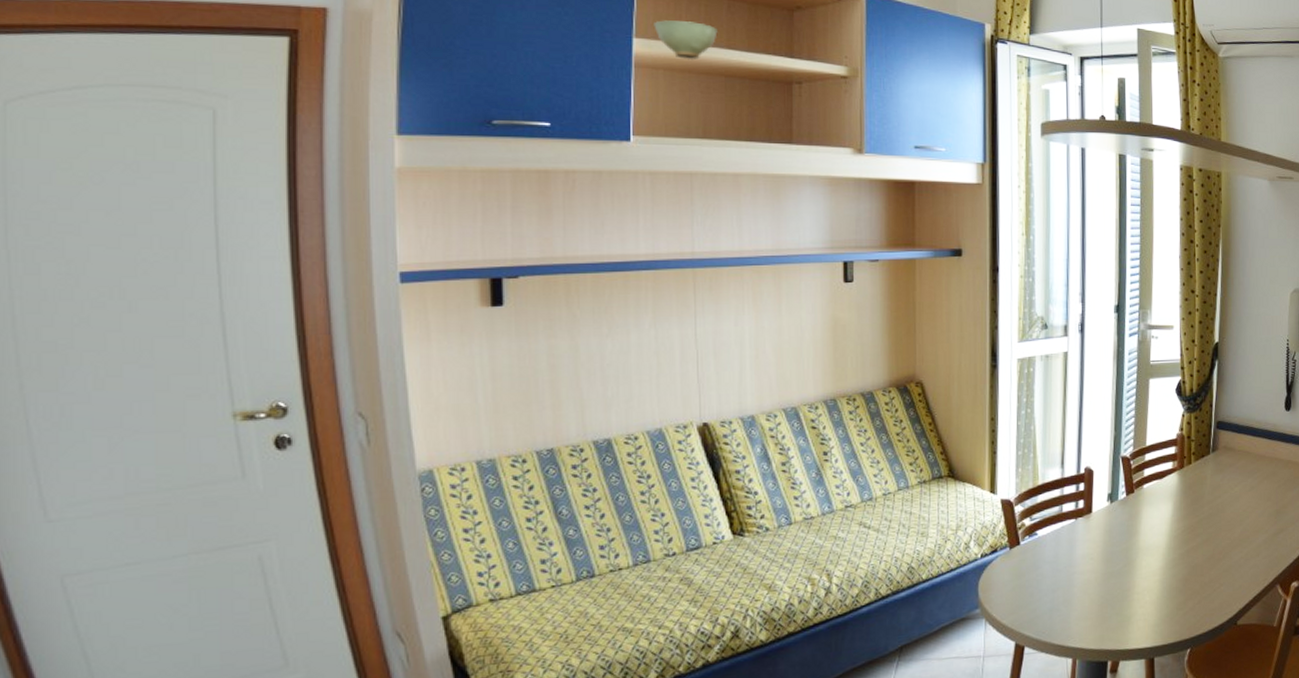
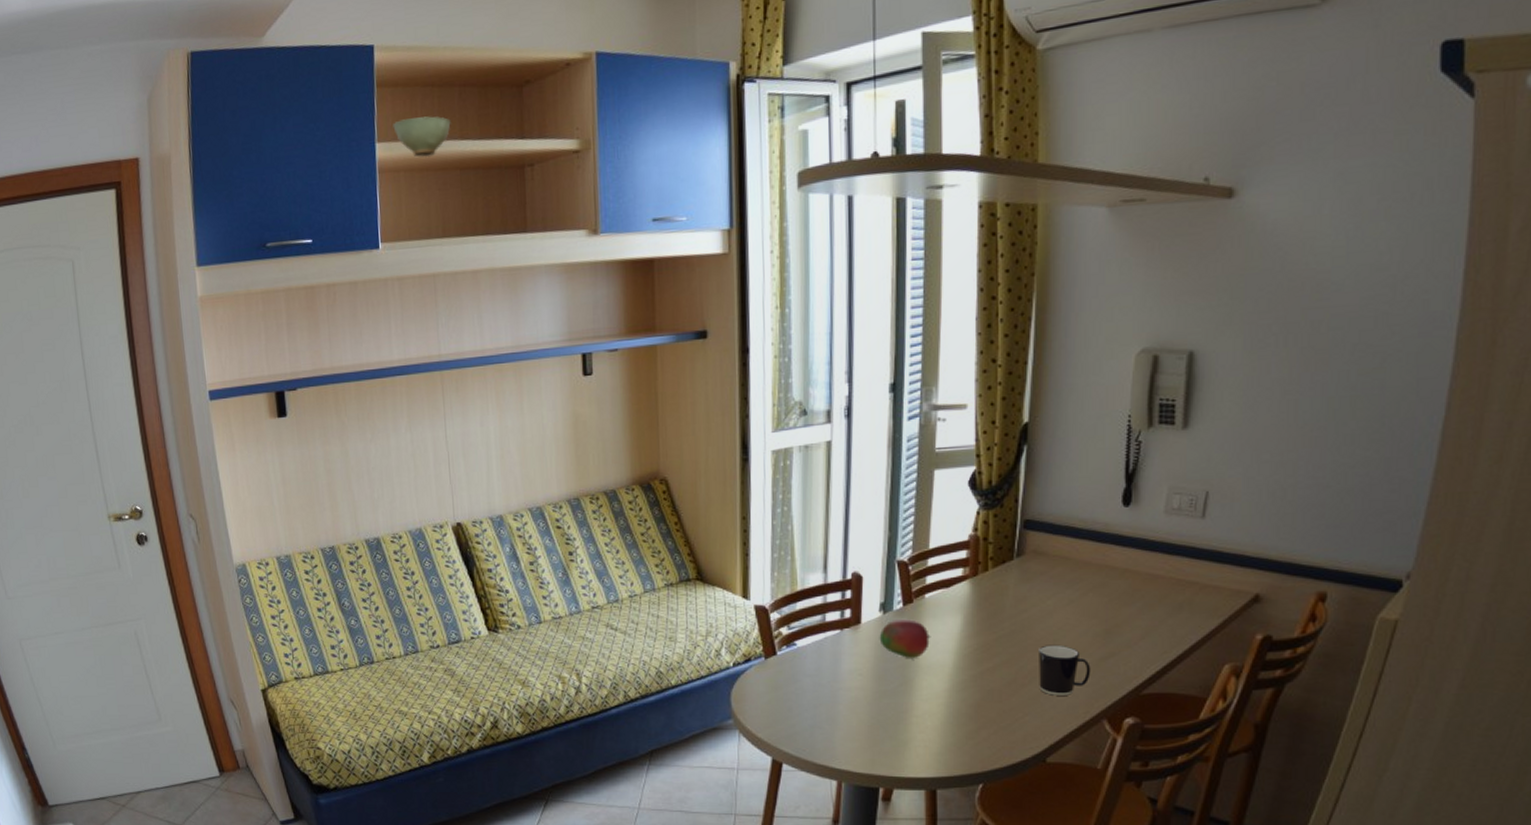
fruit: none [1107,506,1149,542] -> present [879,618,931,658]
mug: none [1230,524,1267,568] -> present [1039,644,1091,697]

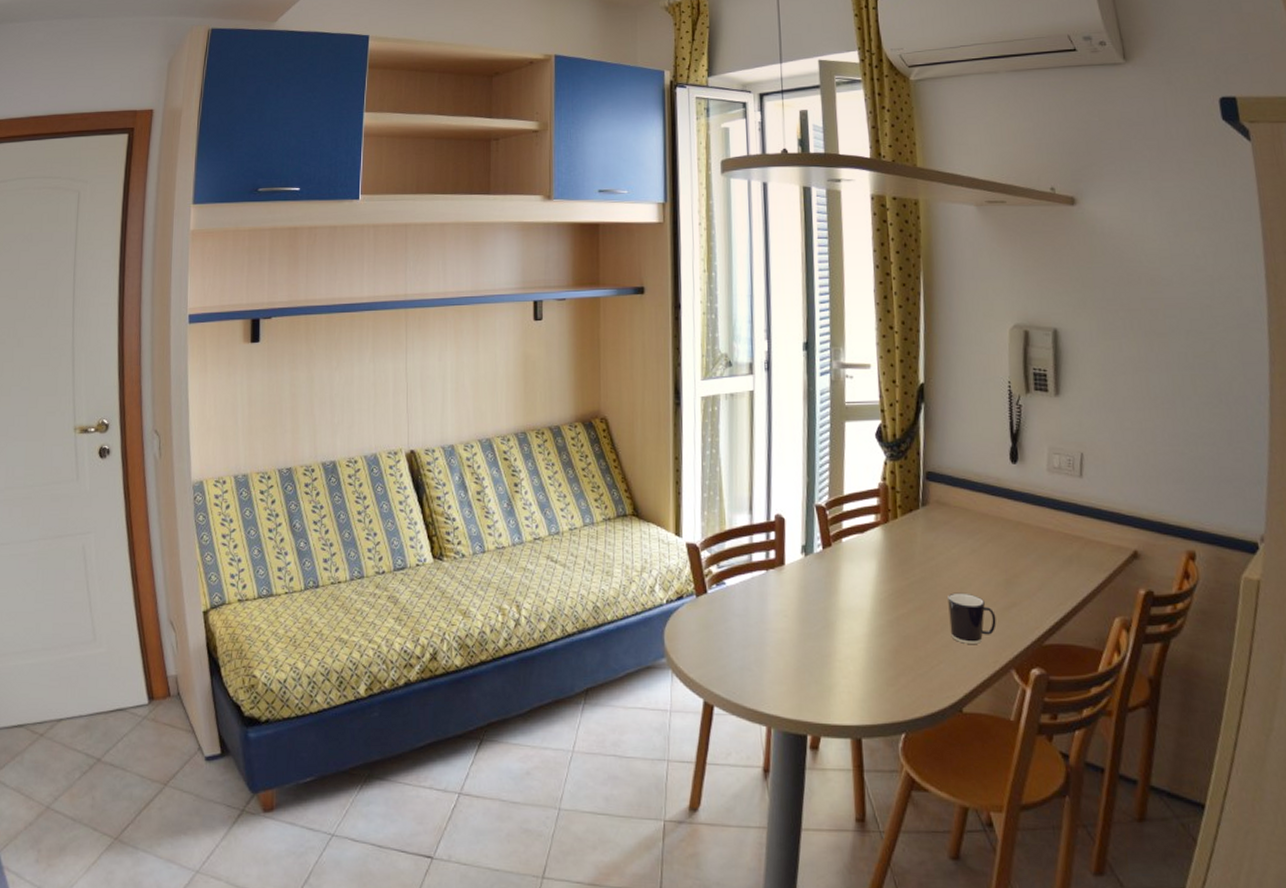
bowl: present [393,116,451,158] -> none [380,94,430,127]
fruit: present [879,618,931,658] -> none [802,561,850,601]

